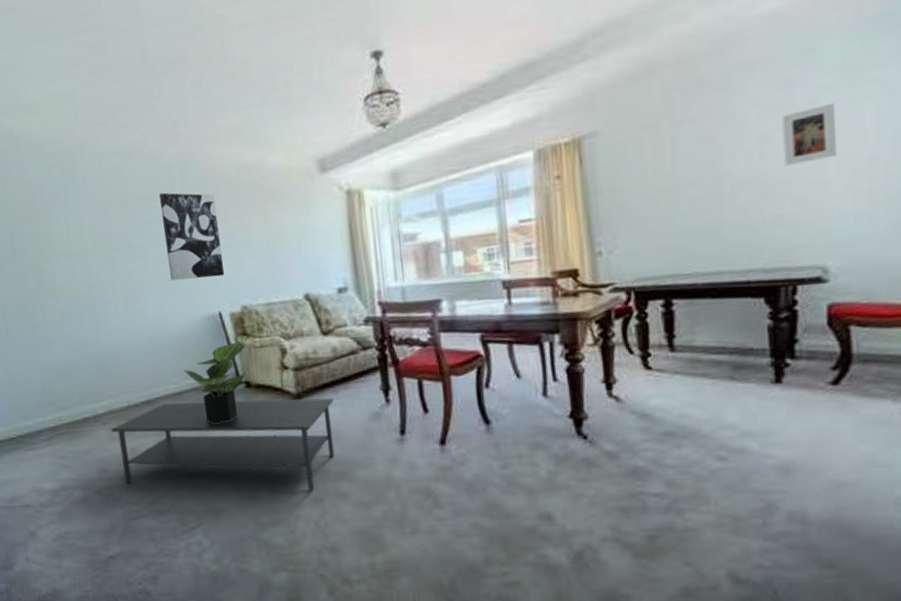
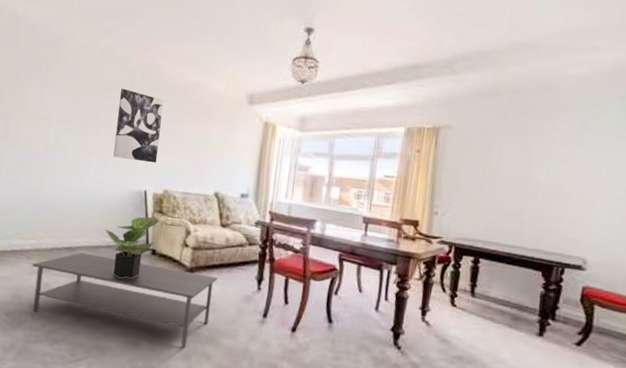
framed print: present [782,104,838,166] -> none [571,146,609,184]

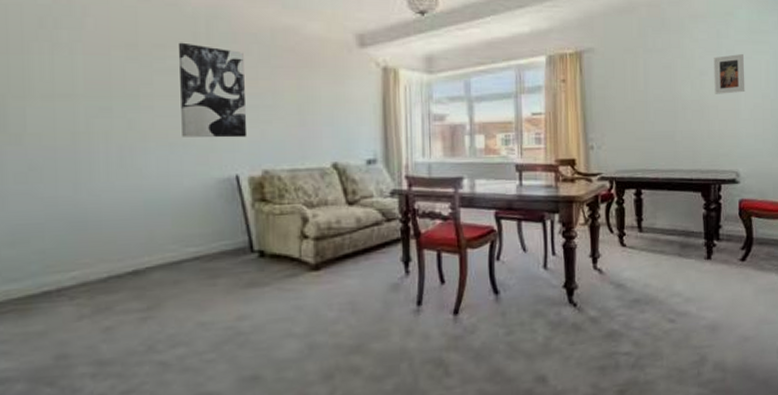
coffee table: present [32,252,218,348] -> none [80,268,354,372]
potted plant: present [105,216,159,278] -> none [187,208,263,296]
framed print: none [571,146,609,184] -> present [714,54,745,94]

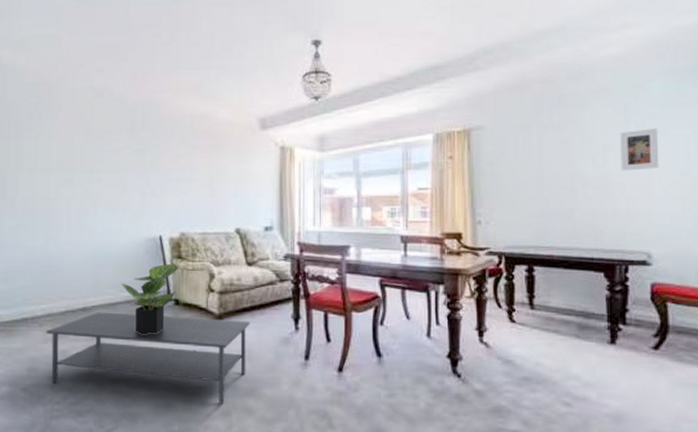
coffee table: none [80,268,354,372] -> present [46,312,250,404]
wall art: present [178,42,248,138] -> none [121,128,170,205]
potted plant: none [187,208,263,296] -> present [122,263,179,334]

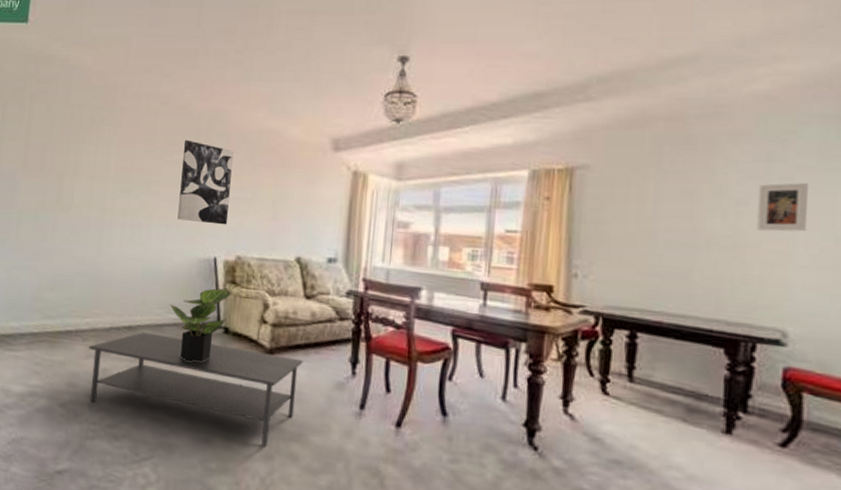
wall art: none [121,128,170,205] -> present [177,139,234,225]

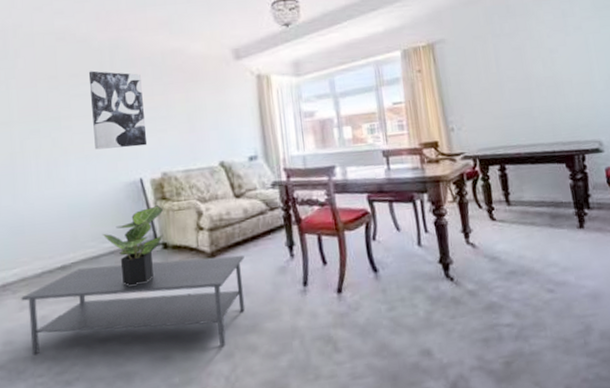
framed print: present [756,183,809,232] -> none [562,29,598,70]

